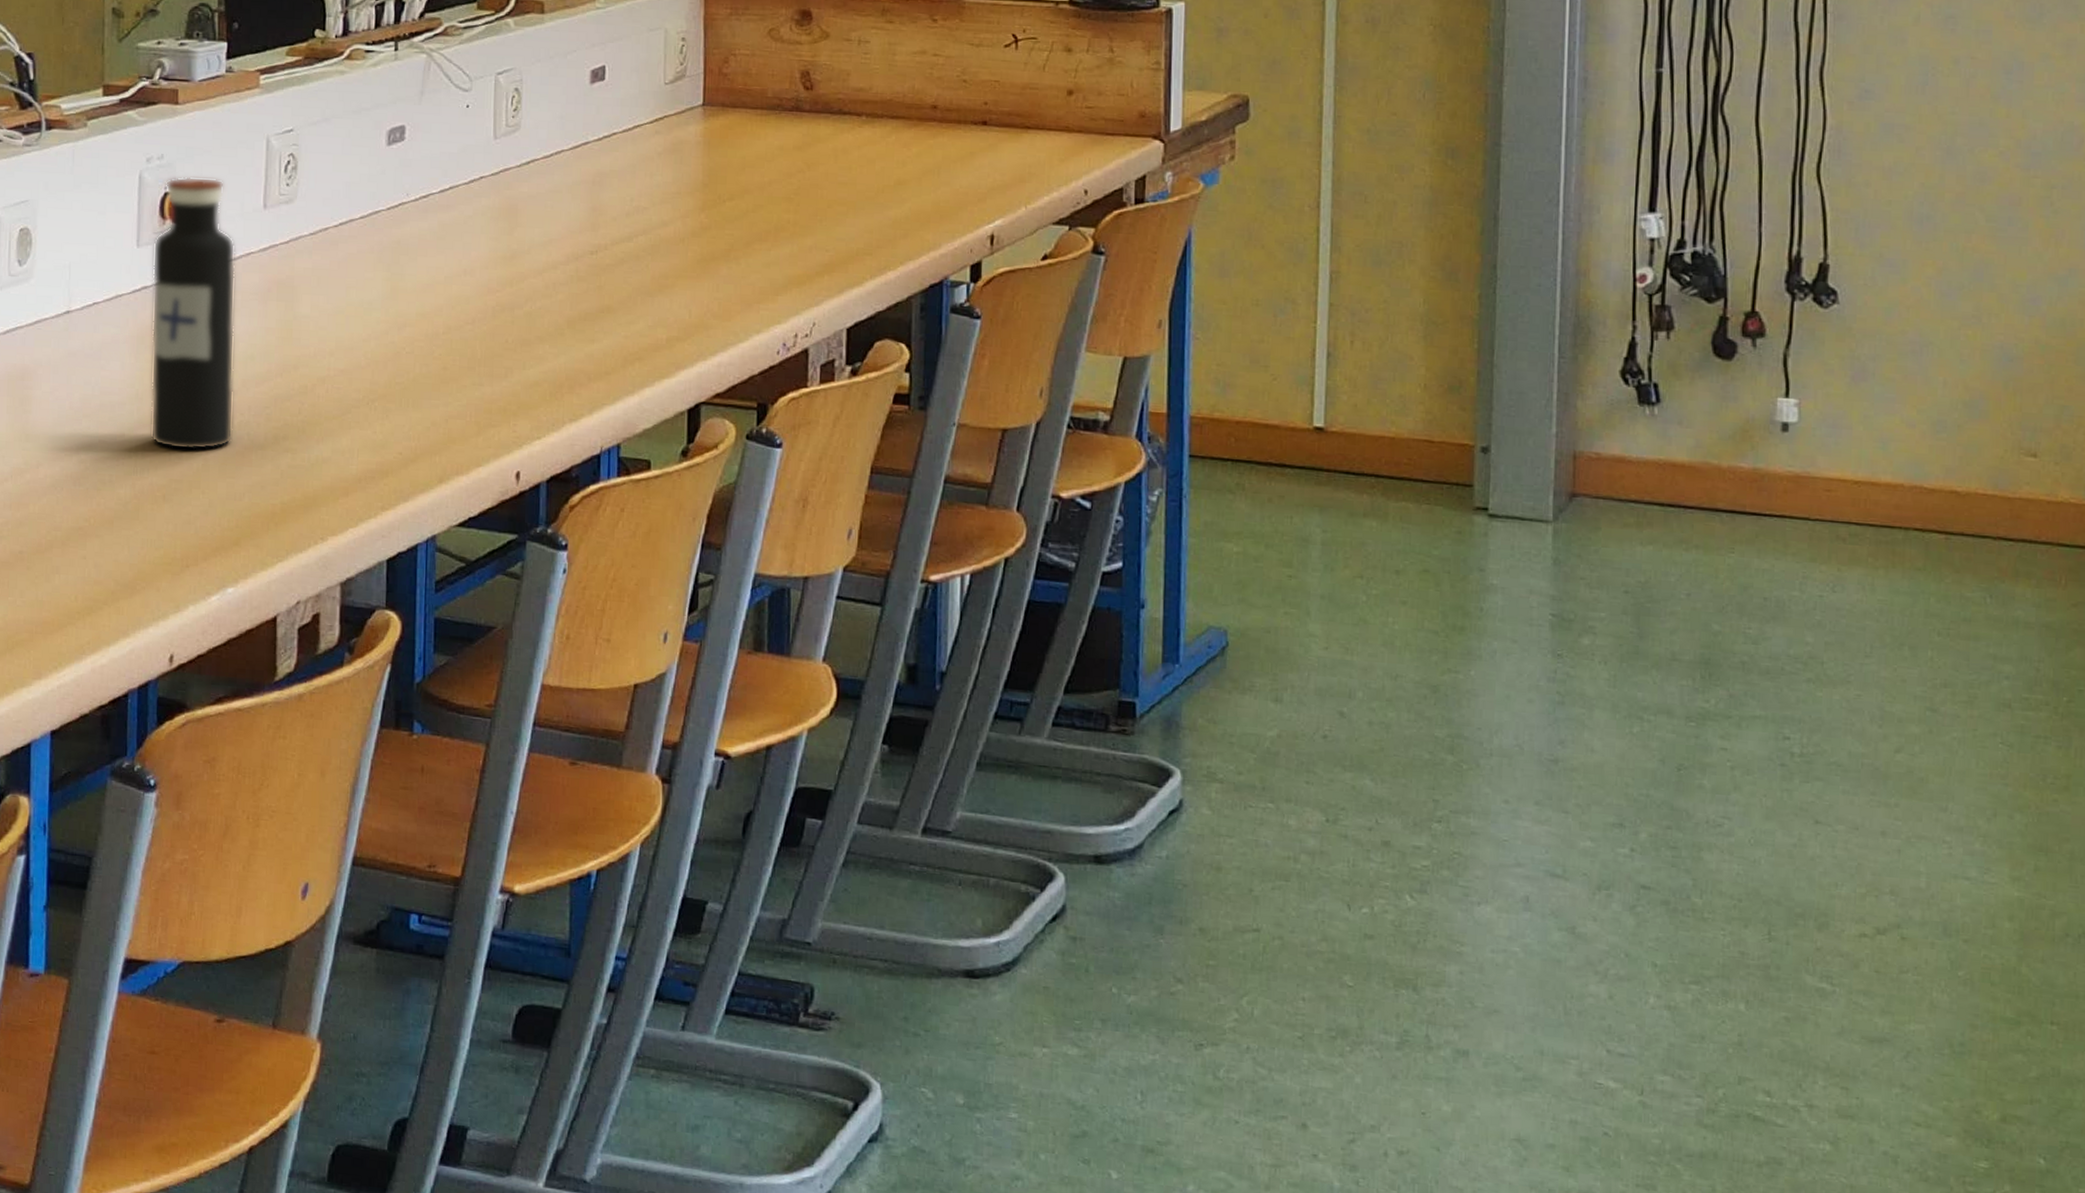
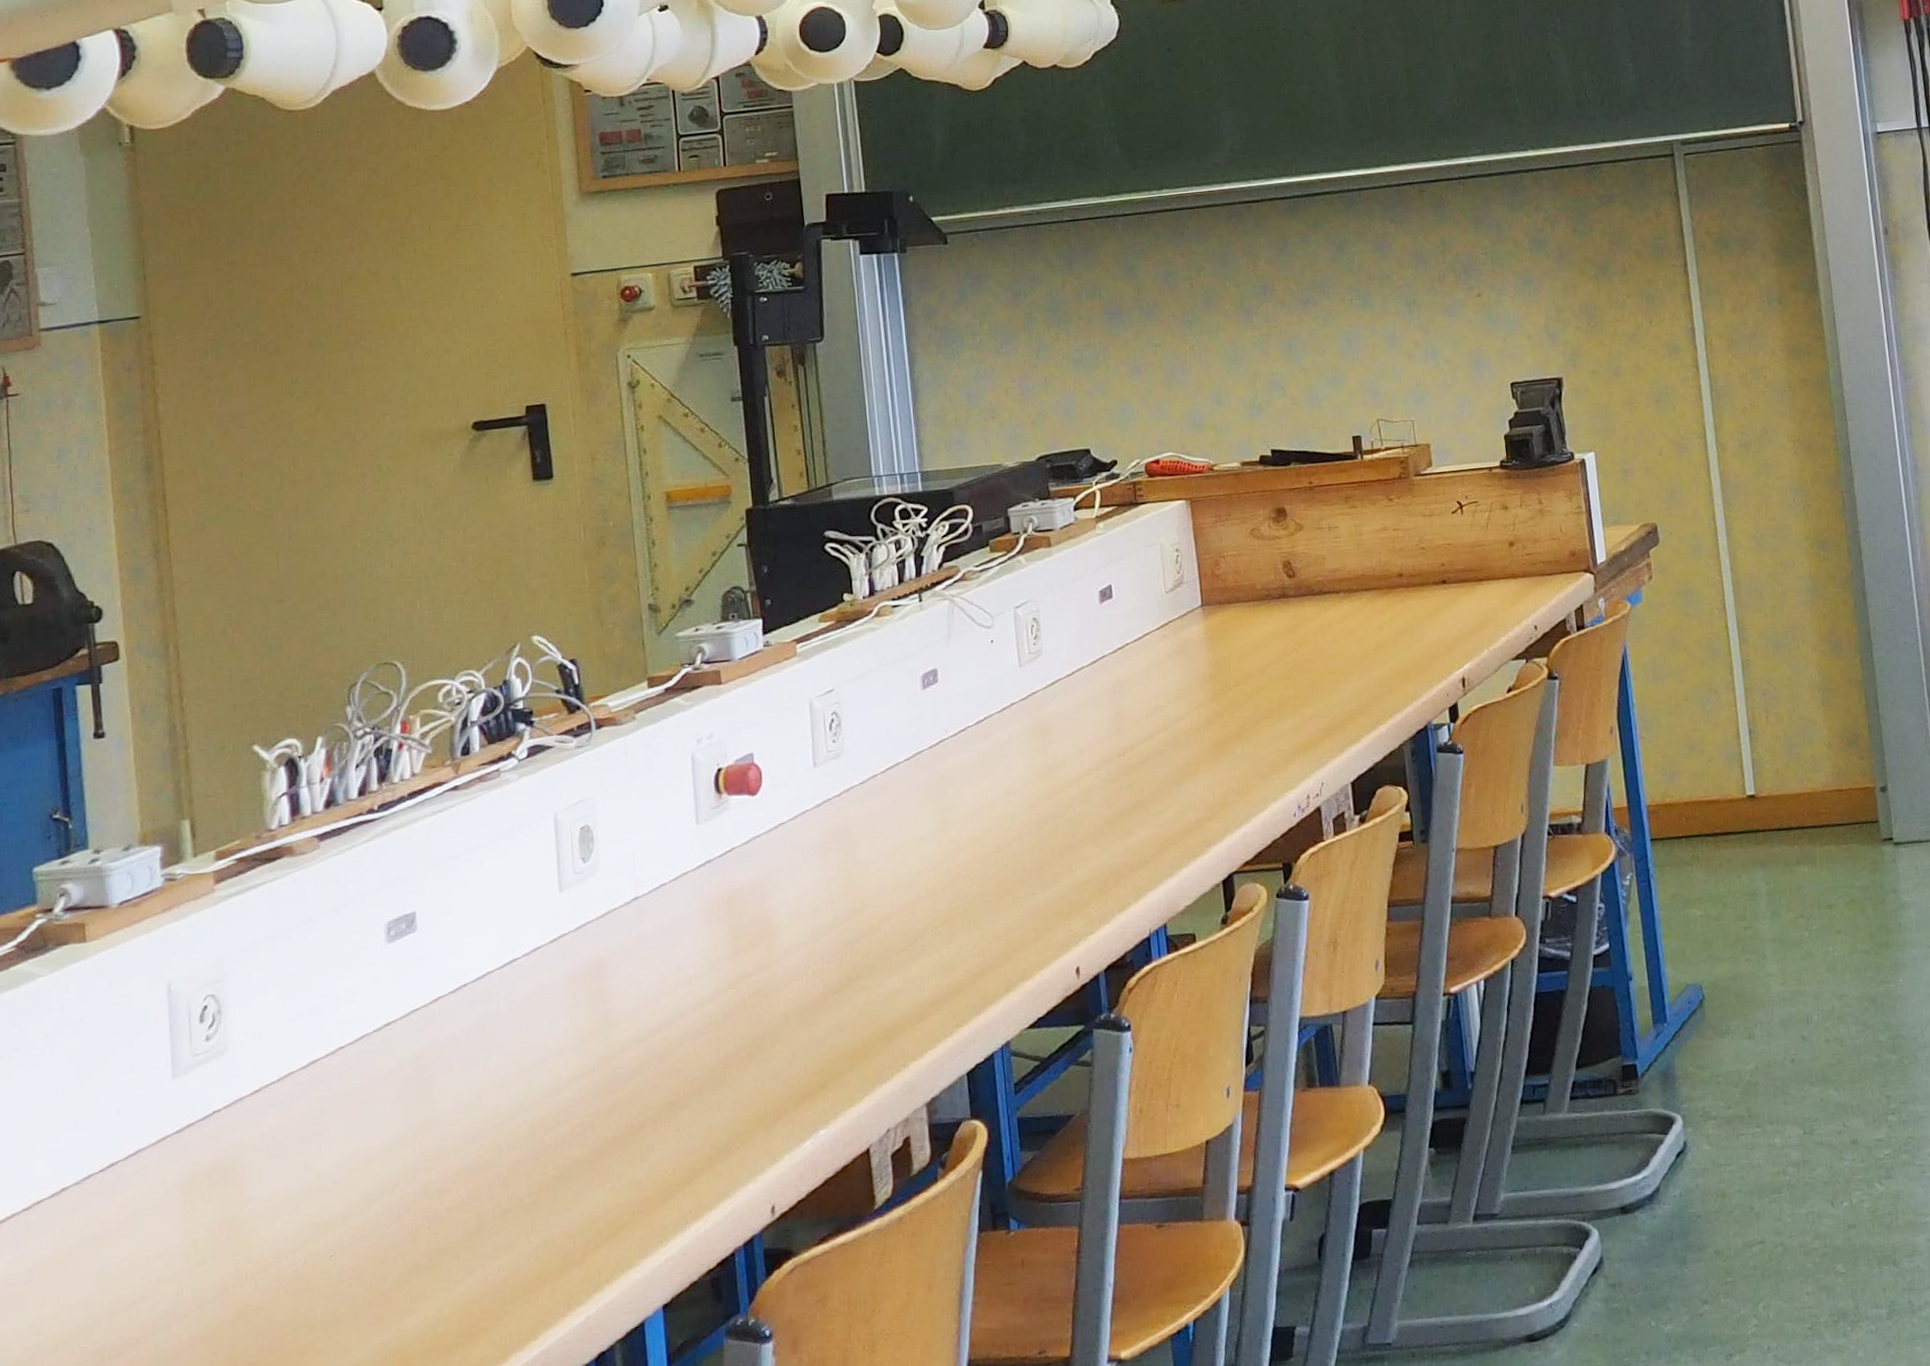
water bottle: present [150,176,236,451] -> none [712,746,809,1010]

